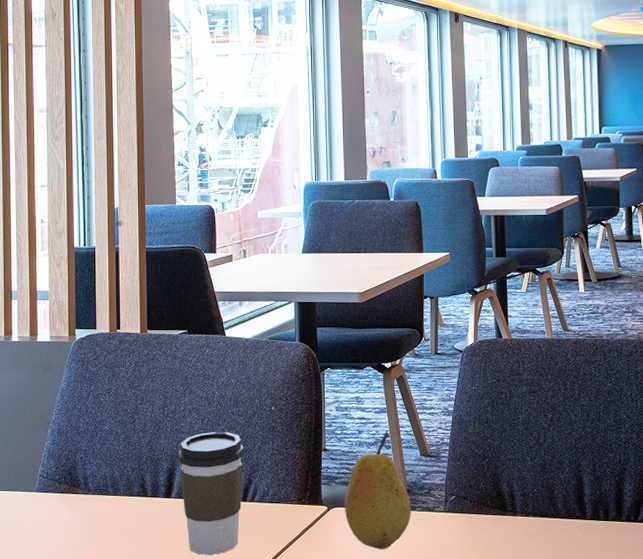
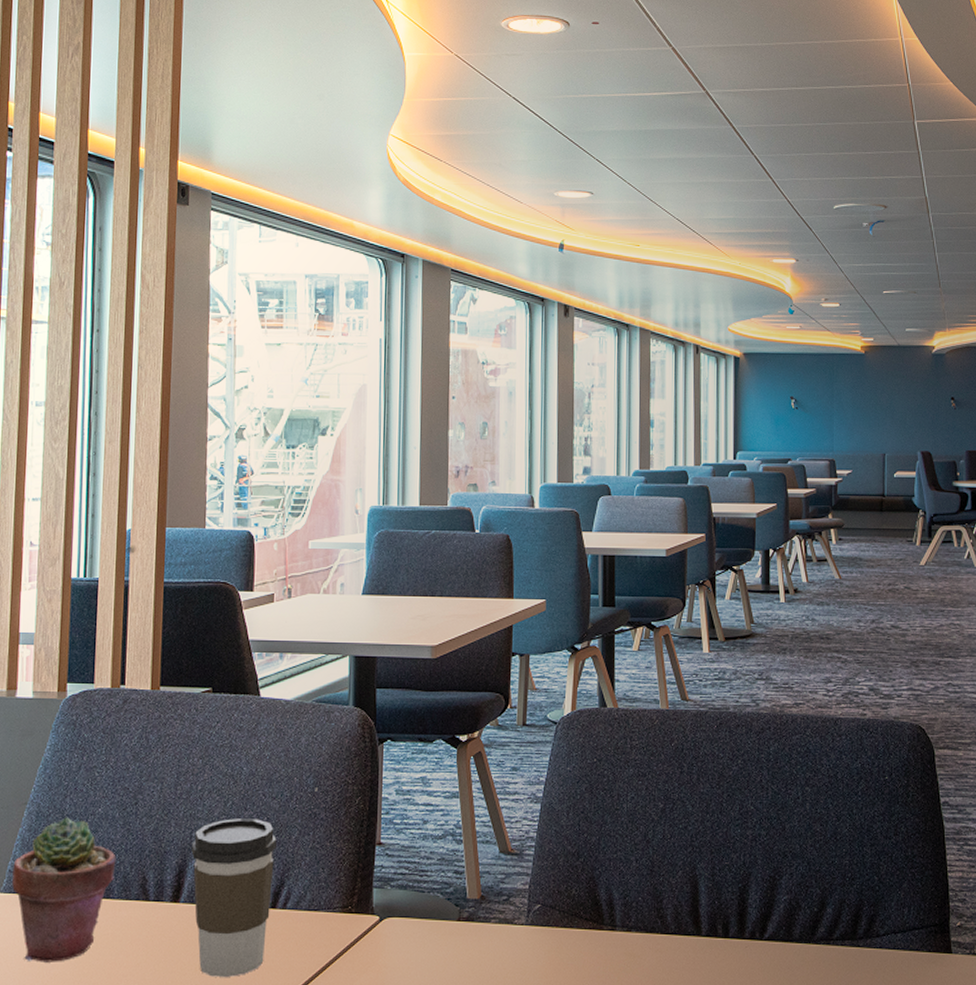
potted succulent: none [42,433,121,545] -> present [12,817,116,962]
fruit: present [344,431,411,549] -> none [400,822,485,971]

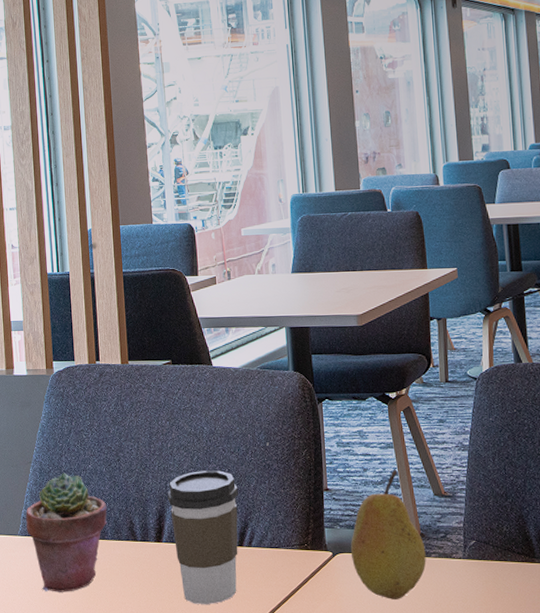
fruit: none [400,822,485,971] -> present [350,469,426,599]

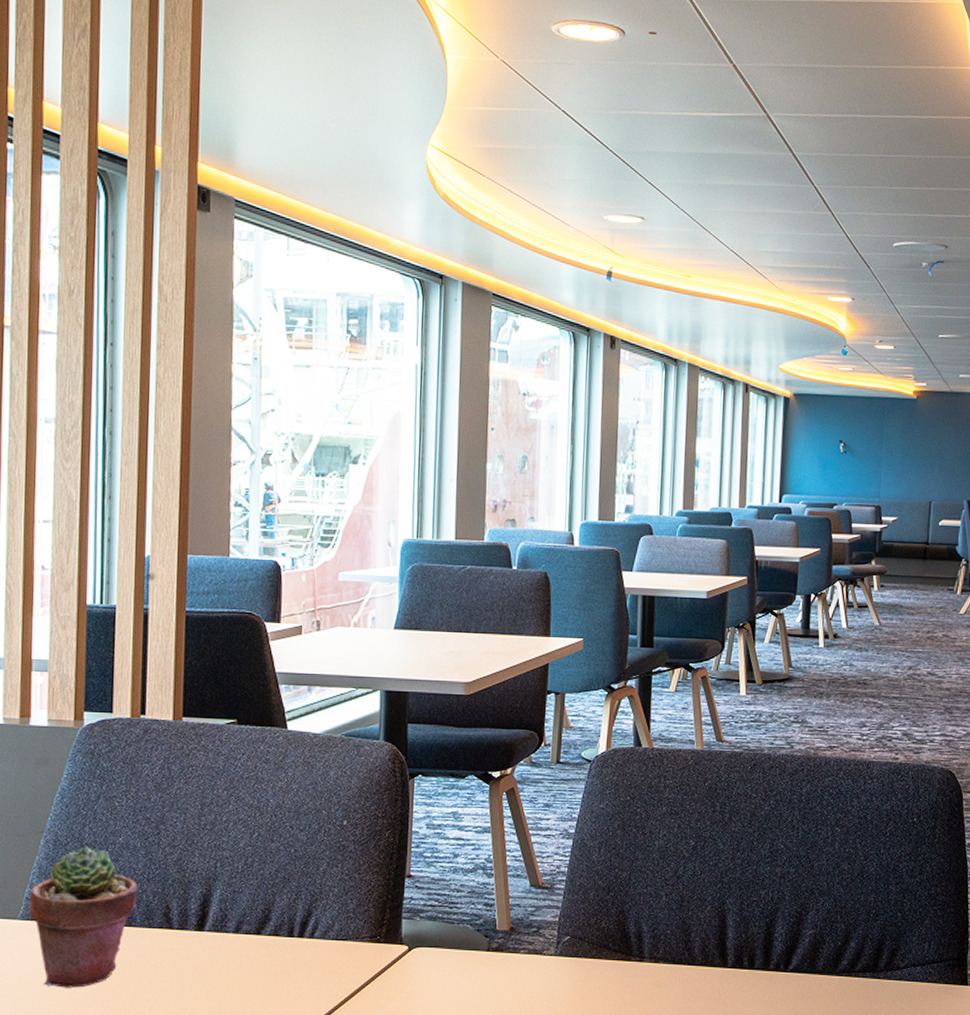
coffee cup: present [167,470,238,604] -> none [216,850,304,1003]
fruit: present [350,469,426,599] -> none [429,856,514,999]

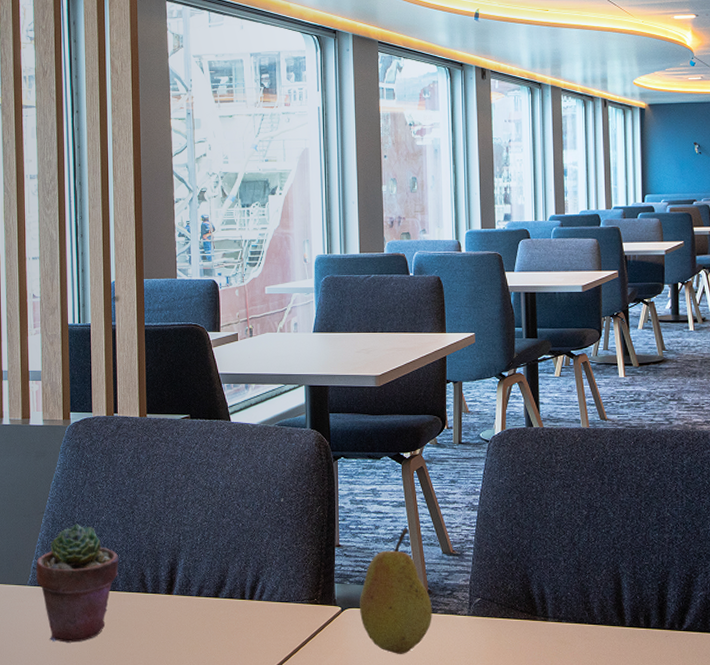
fruit: none [429,856,514,999] -> present [359,527,432,654]

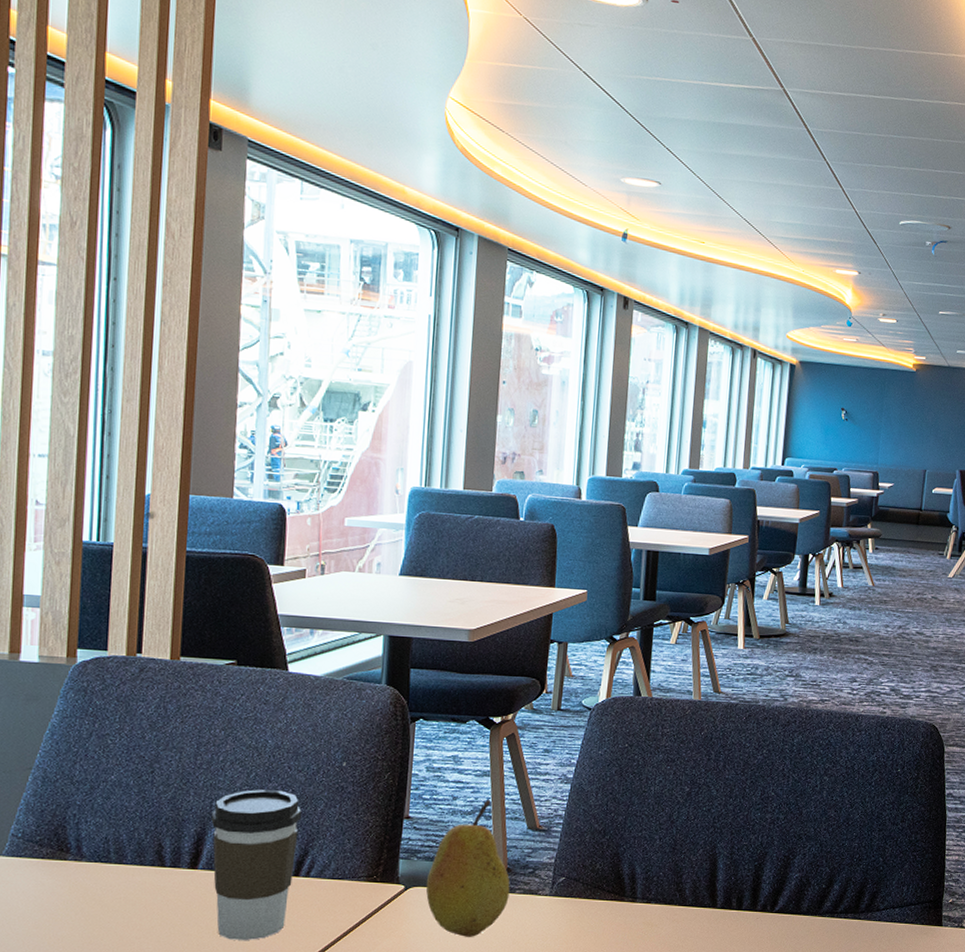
potted succulent: present [36,524,119,643] -> none [15,783,130,924]
coffee cup: none [180,525,251,656] -> present [211,790,301,940]

